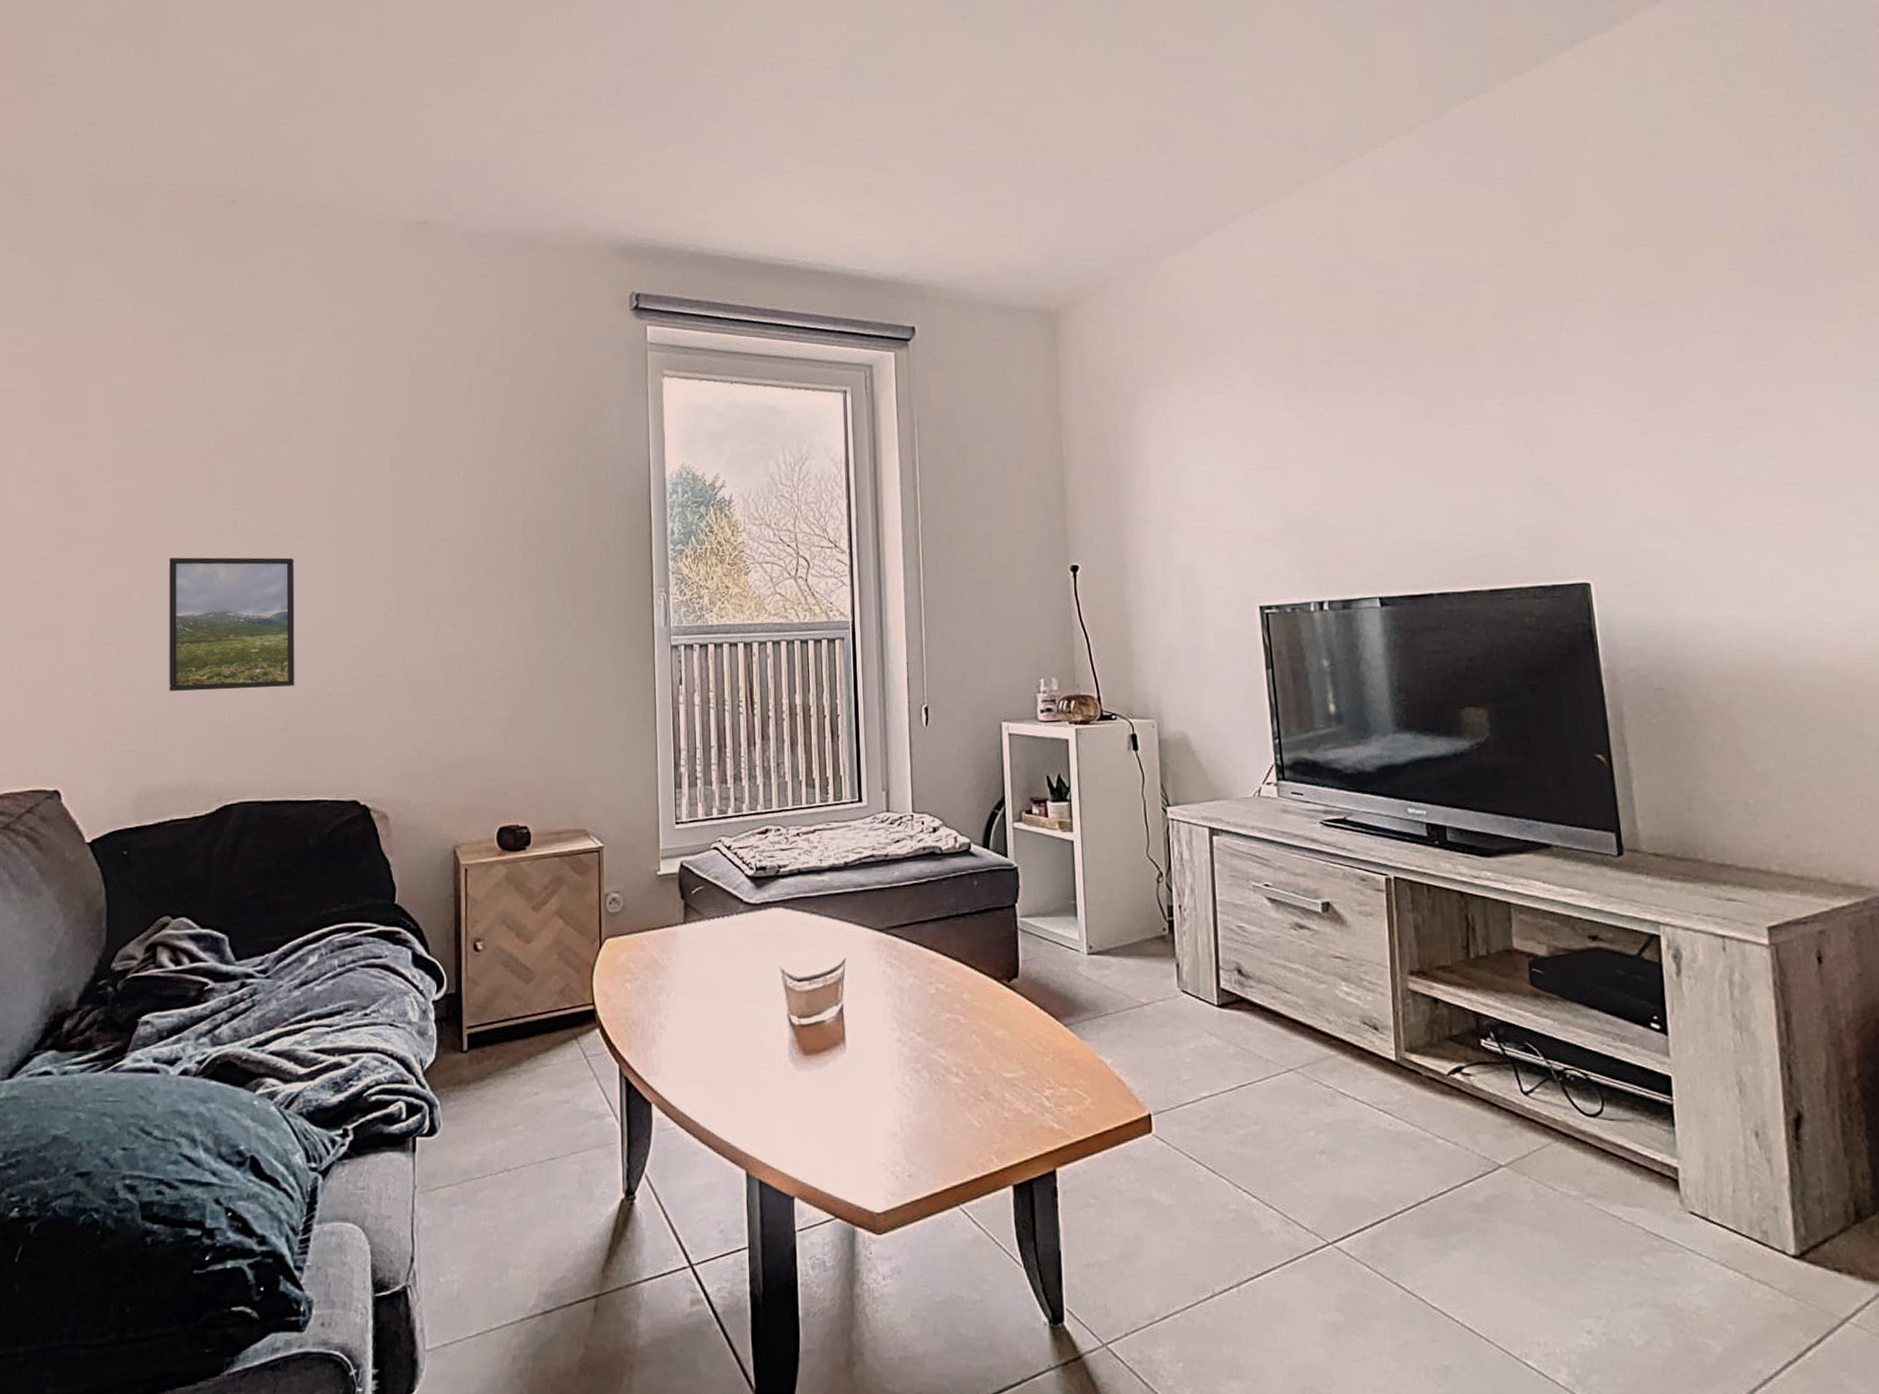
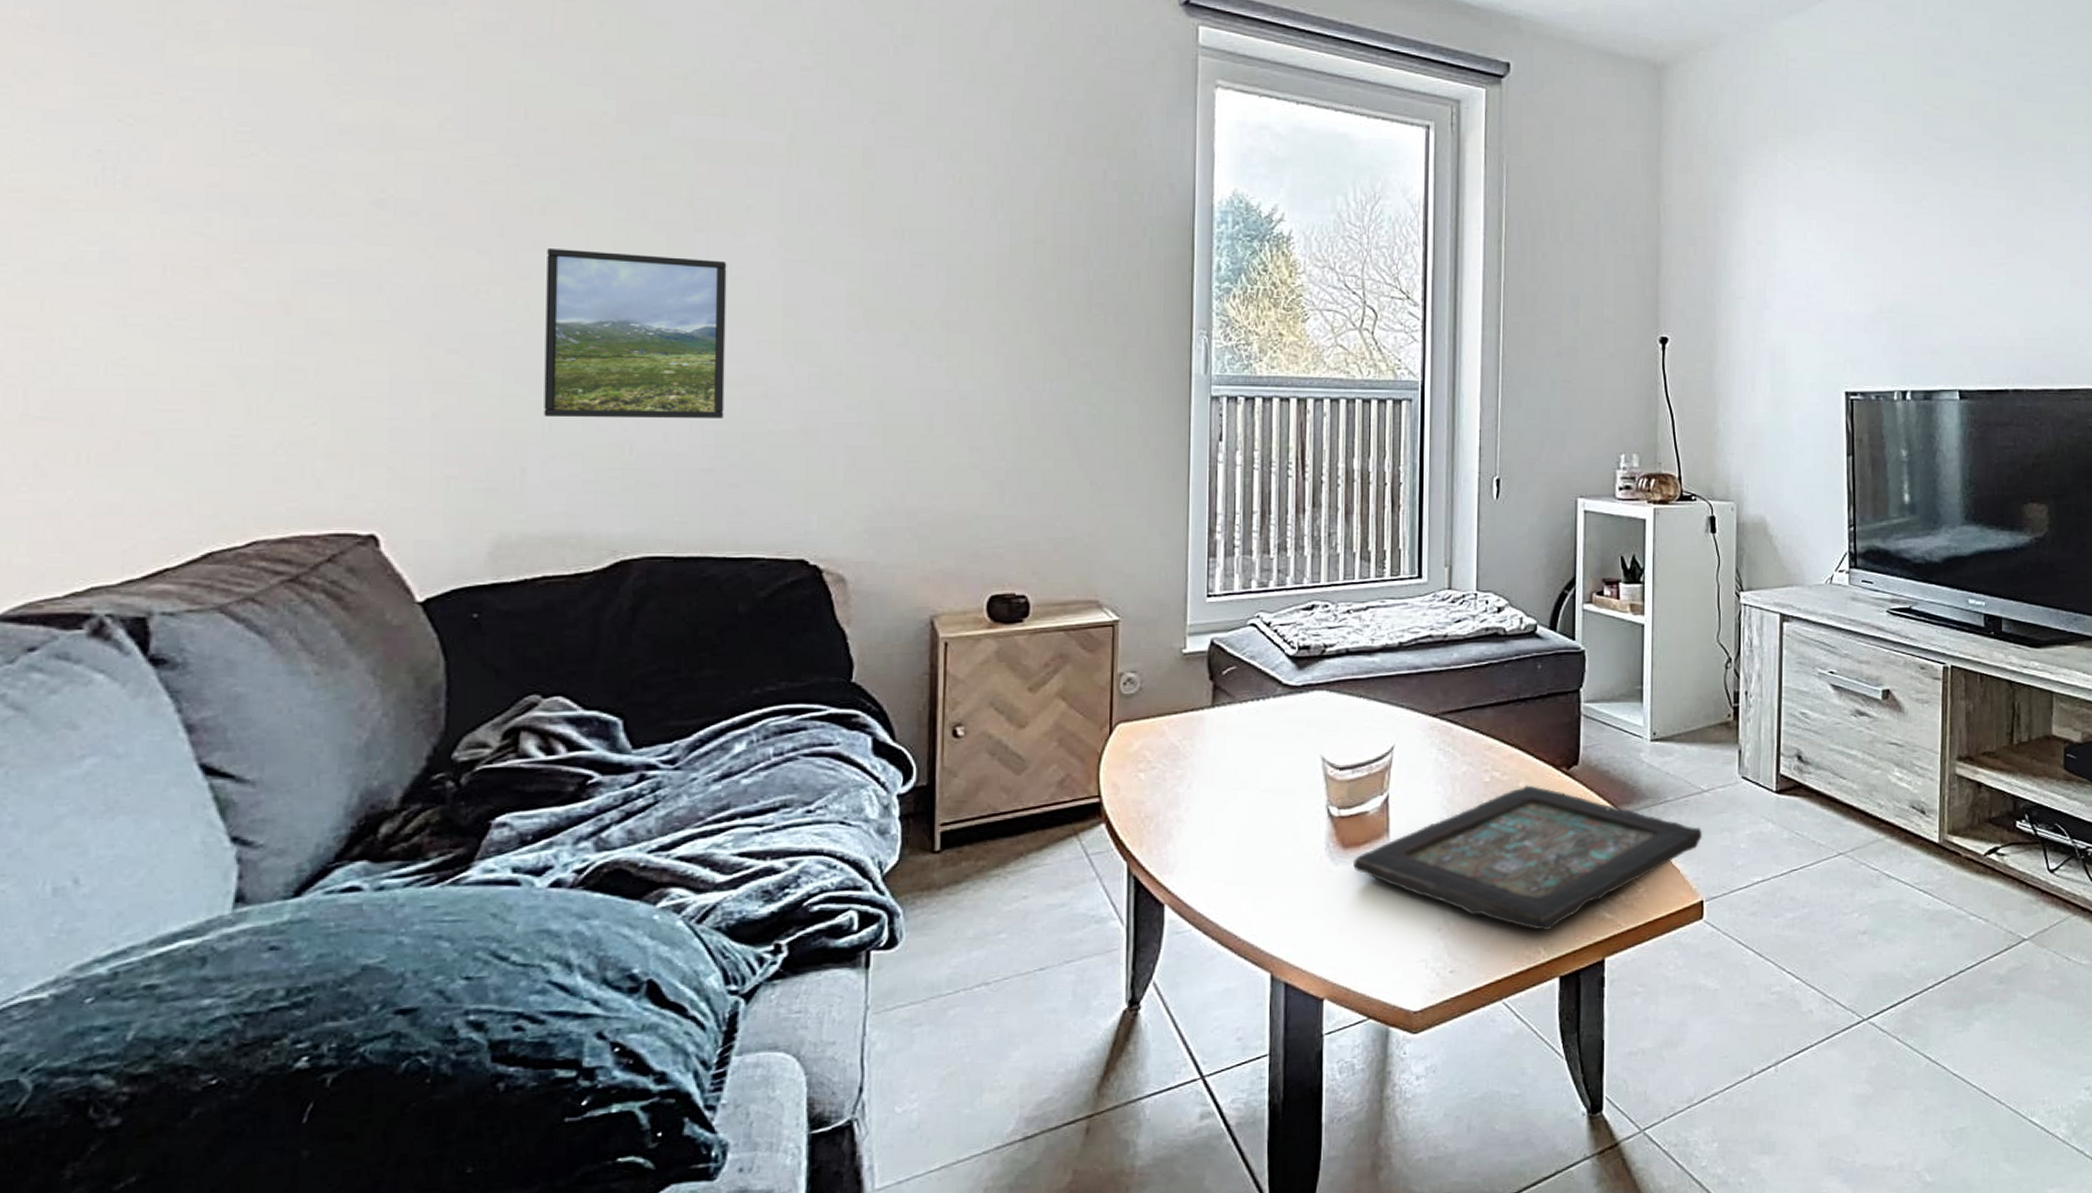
decorative tray: none [814,997,1146,1140] -> present [1353,785,1703,932]

